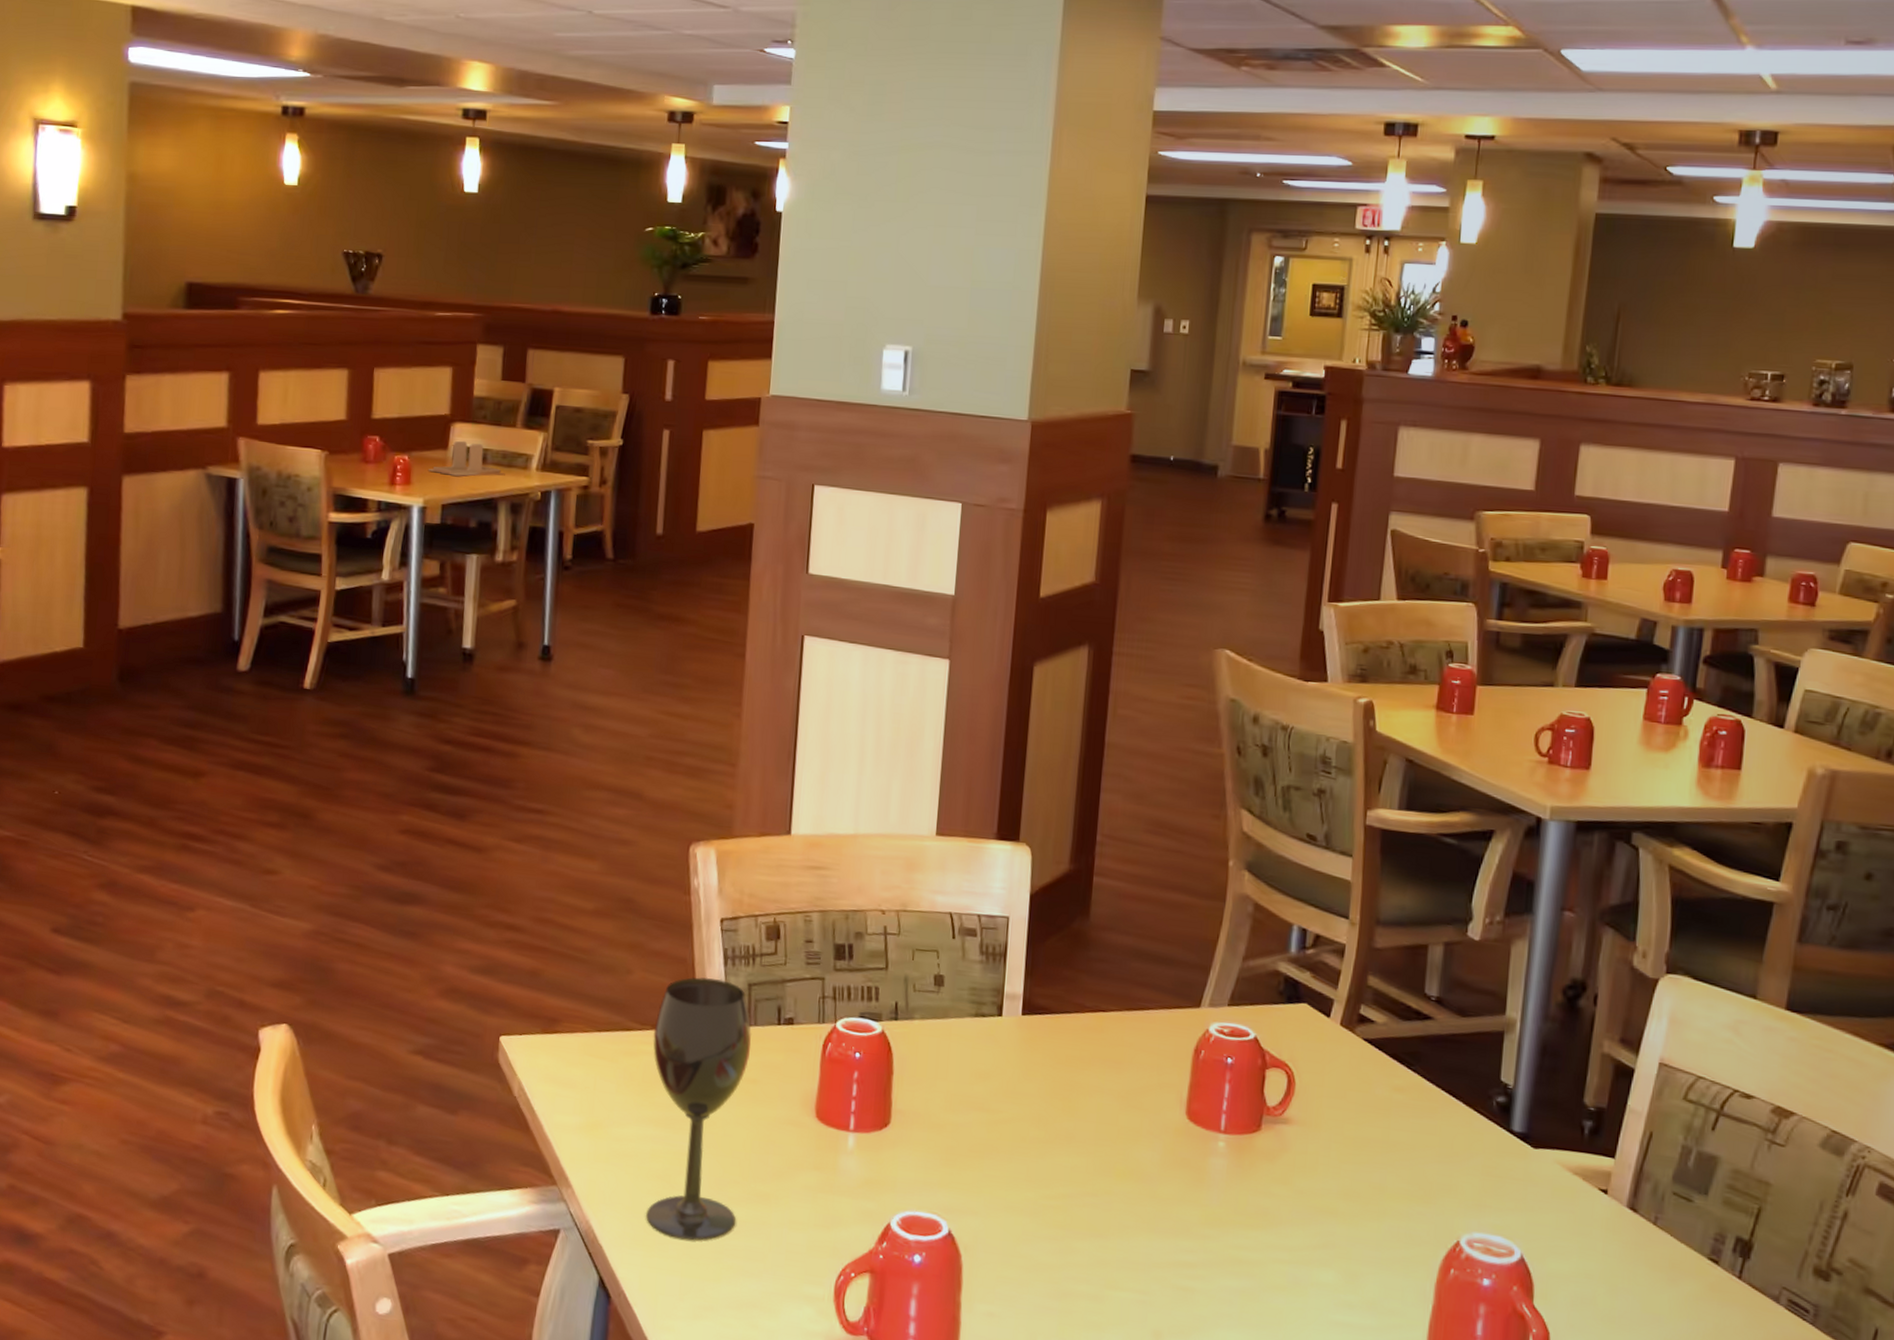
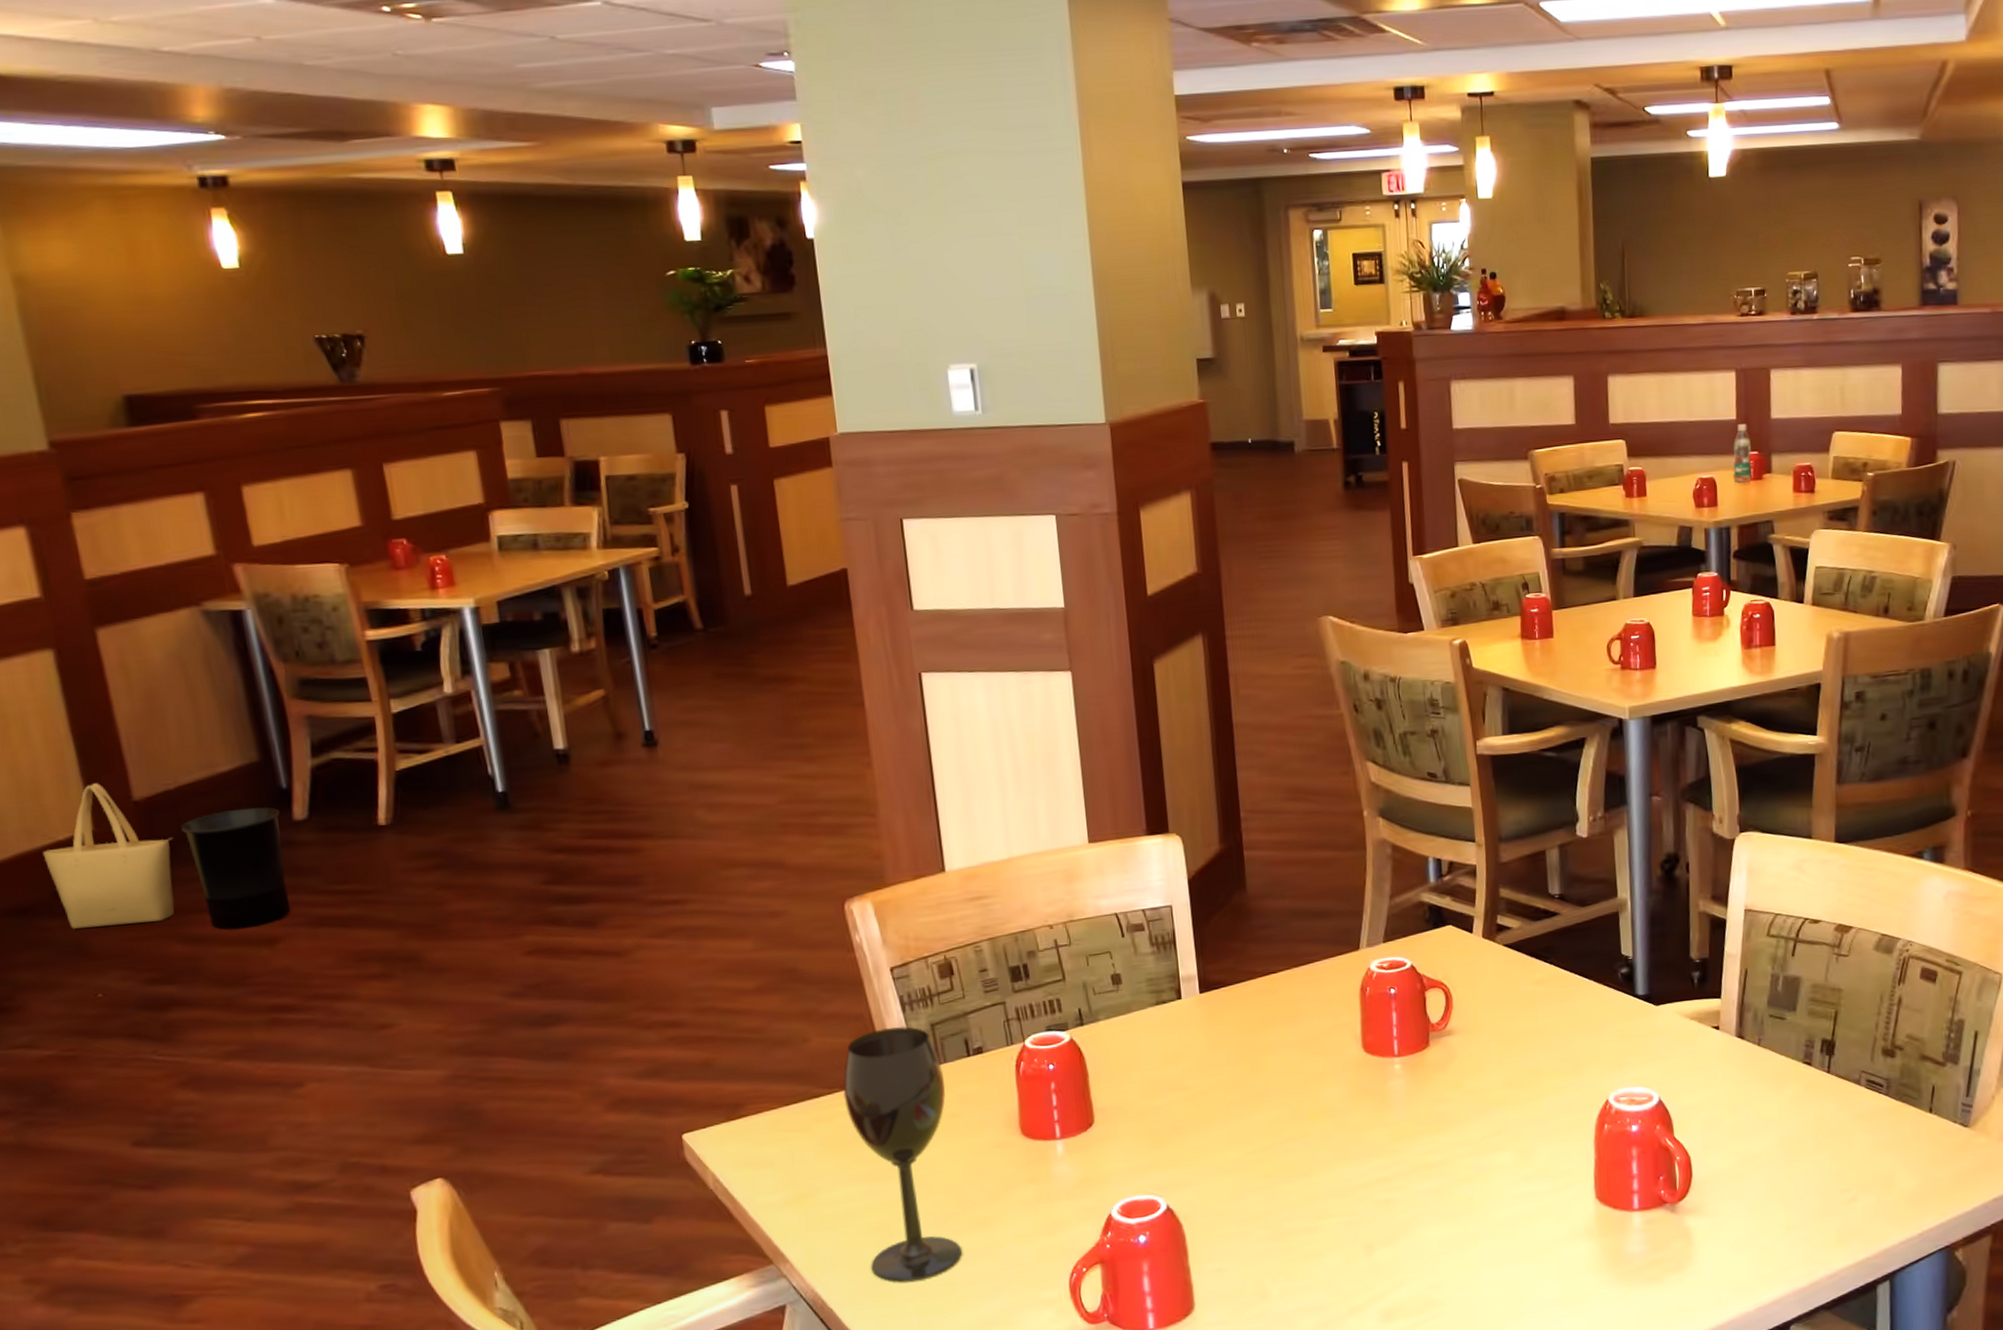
shopping bag: none [41,607,141,738] -> present [42,783,174,929]
waste bin: none [148,651,228,758] -> present [180,807,291,930]
napkin holder: present [427,440,505,477] -> none [472,529,563,569]
bottle: none [1715,517,1744,586] -> present [1733,424,1752,486]

